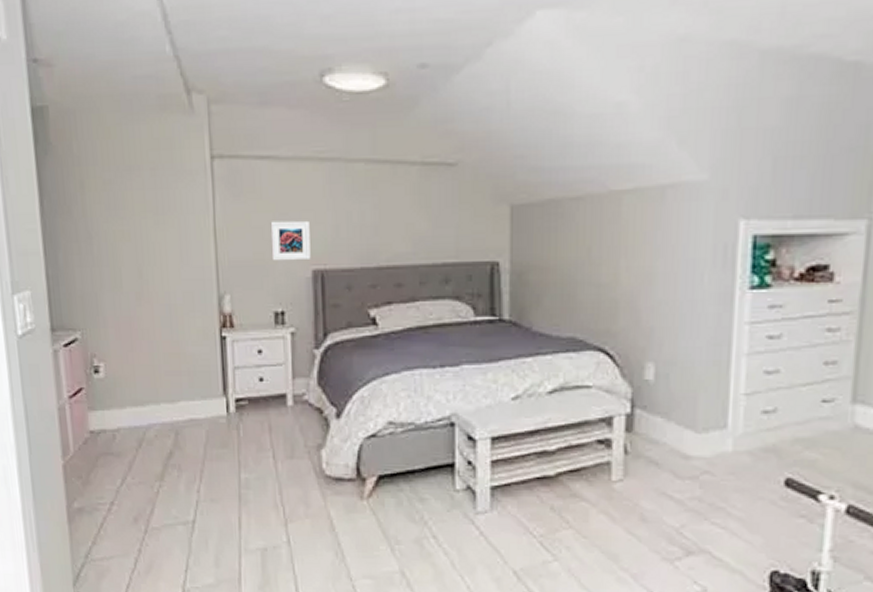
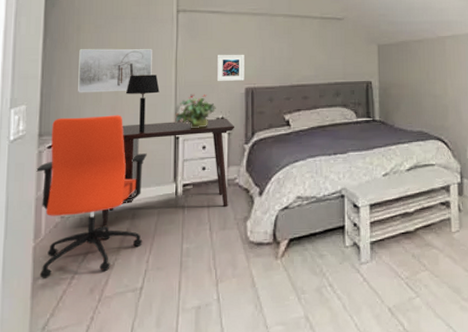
office chair: none [54,305,191,502] -> present [36,115,147,278]
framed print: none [86,213,184,275] -> present [78,48,152,93]
desk: none [137,312,299,446] -> present [101,118,234,226]
table lamp: none [151,250,196,330] -> present [125,74,160,133]
potted plant: none [219,278,273,325] -> present [175,94,216,128]

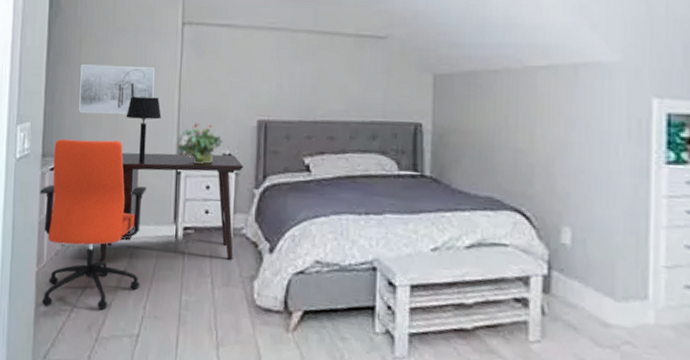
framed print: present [216,54,244,82] -> none [224,77,258,111]

